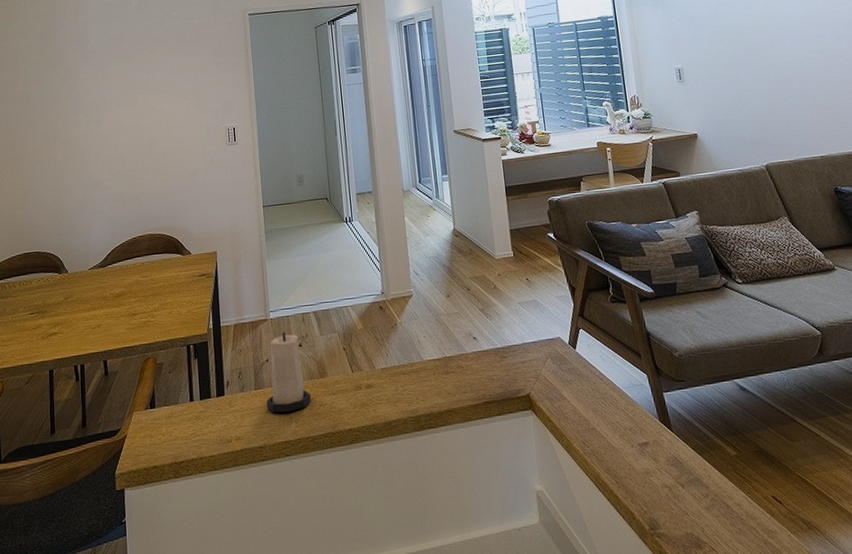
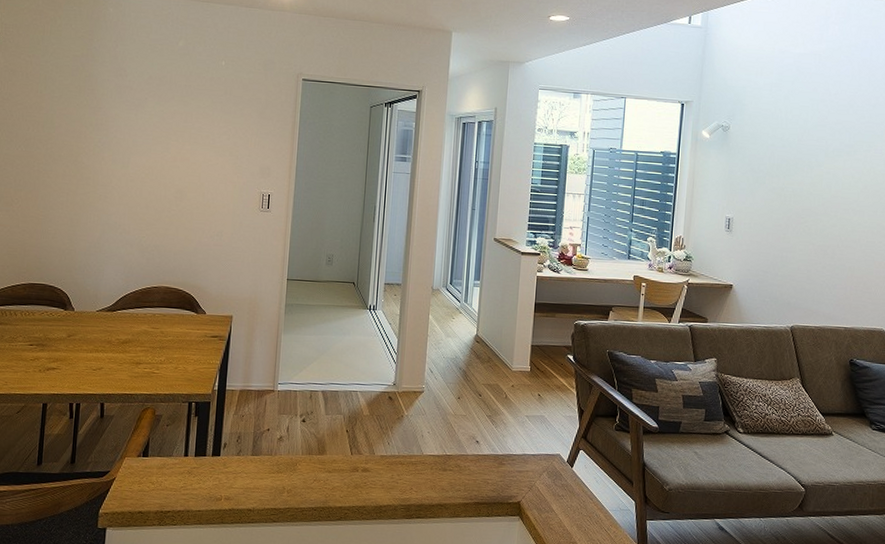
candle: present [267,331,311,413] -> none [261,404,307,482]

